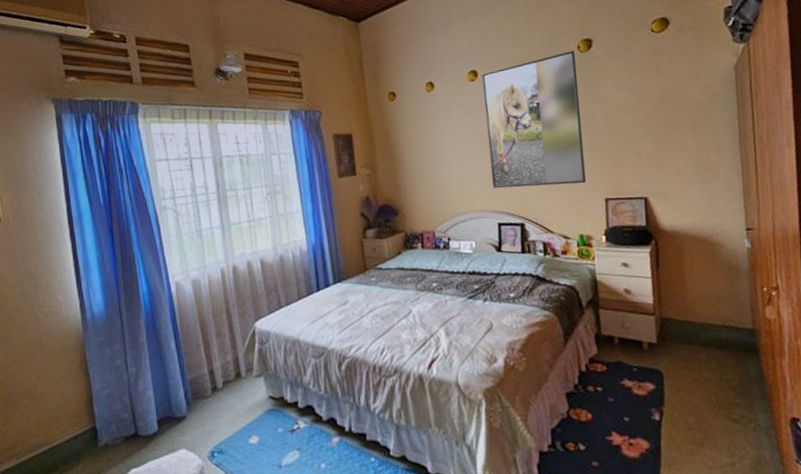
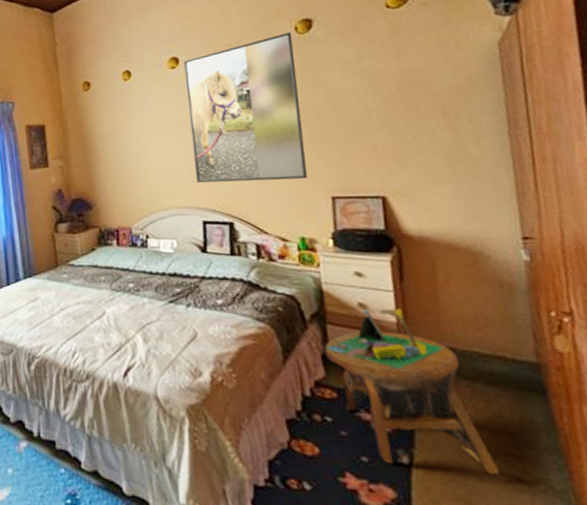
side table: none [597,291,724,421] -> present [324,308,500,475]

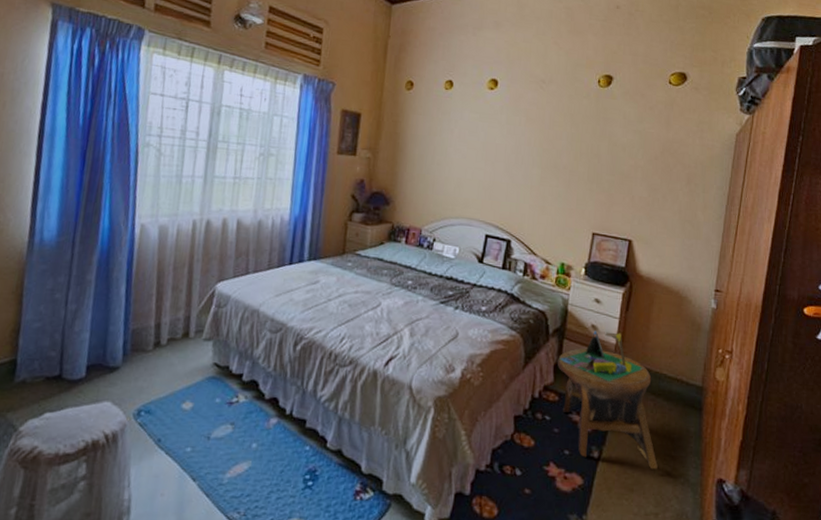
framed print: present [184,32,308,183] -> none [488,82,595,214]

